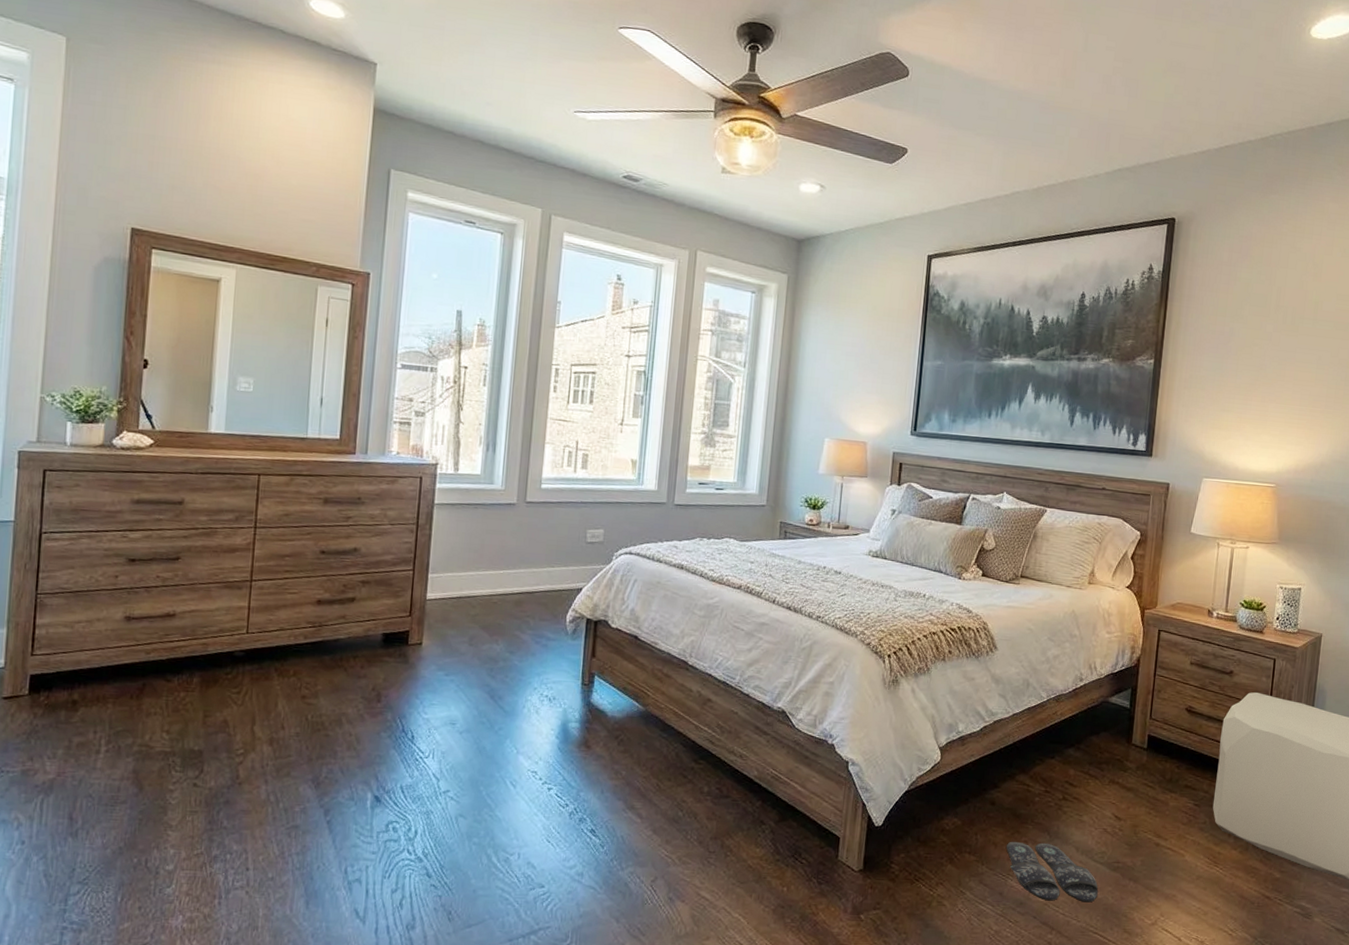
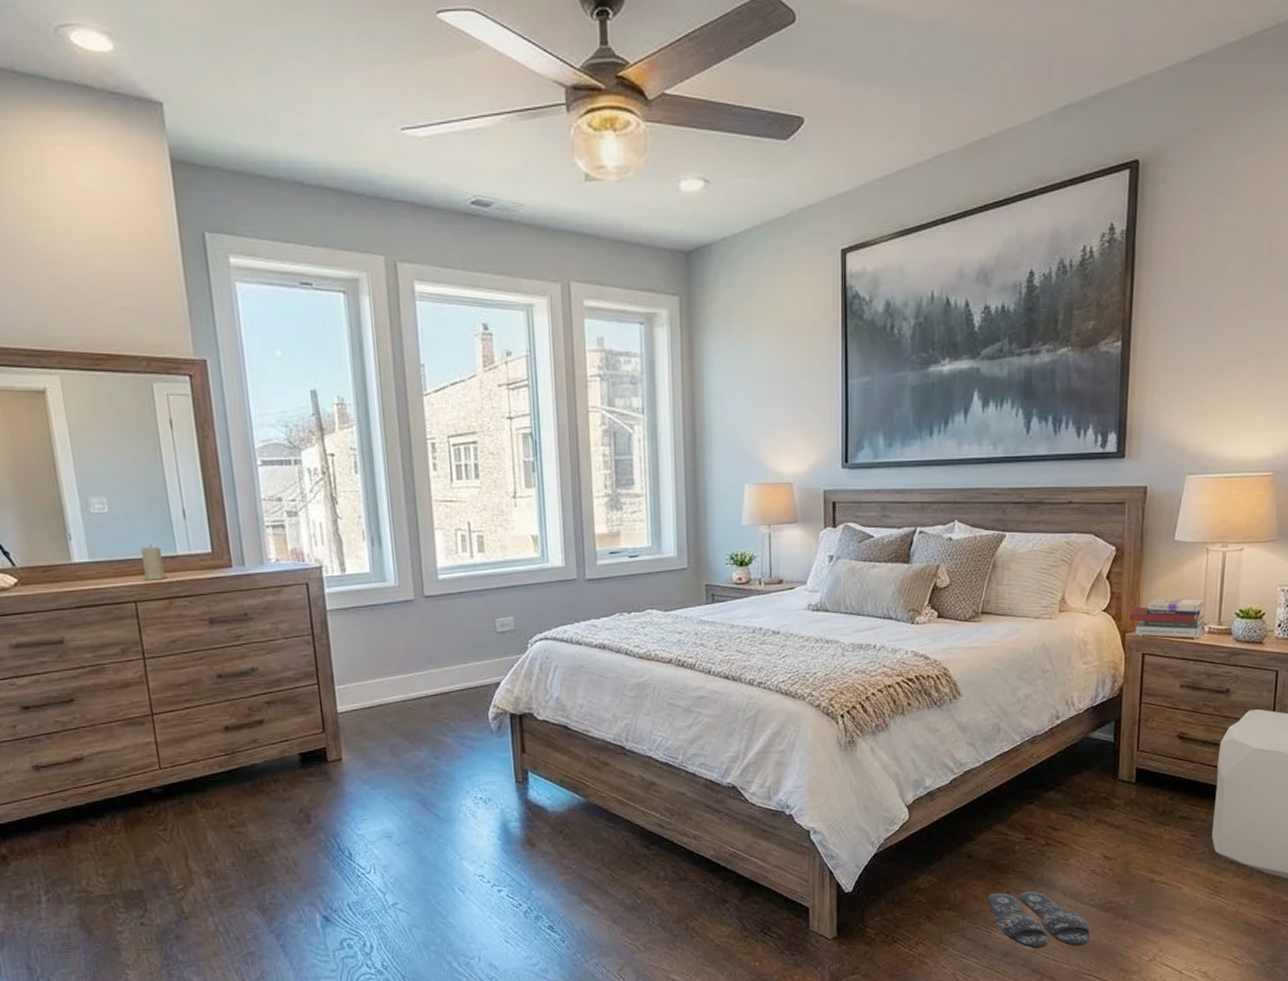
candle: none [271,424,295,458] -> present [140,544,169,582]
books: none [1148,581,1215,623] -> present [1129,598,1206,640]

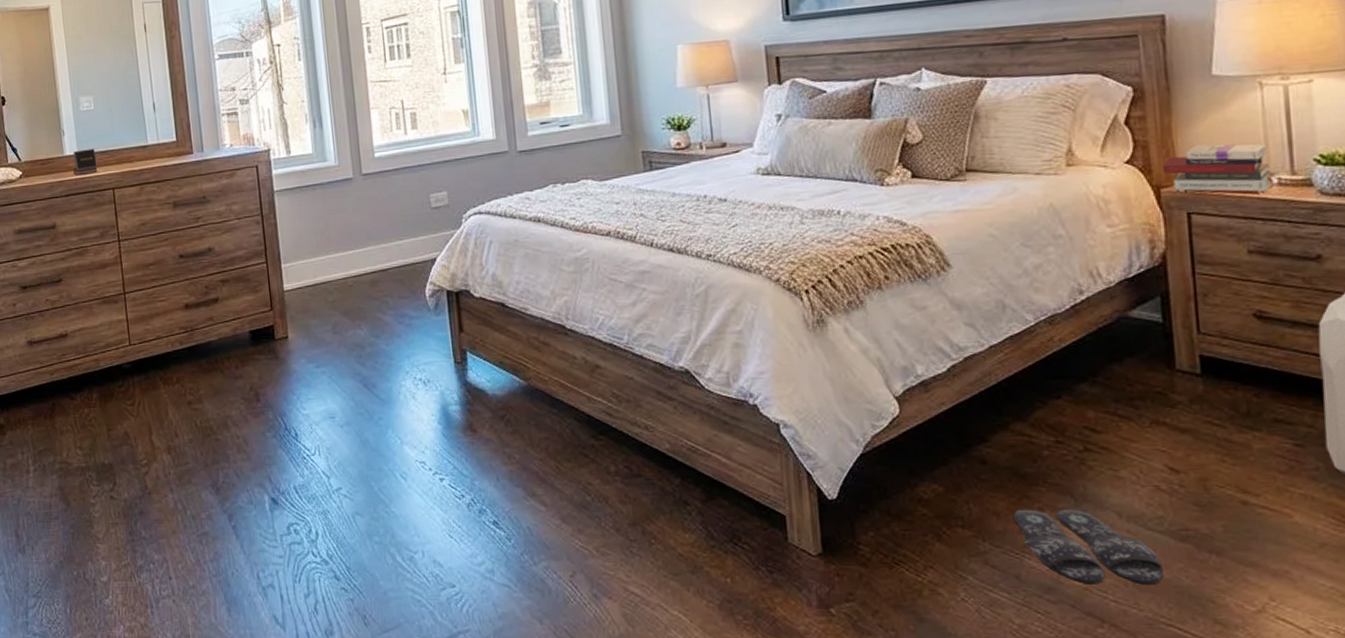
jewelry box: none [83,556,116,585] -> present [72,149,98,175]
candle: present [140,544,169,582] -> none [118,136,141,170]

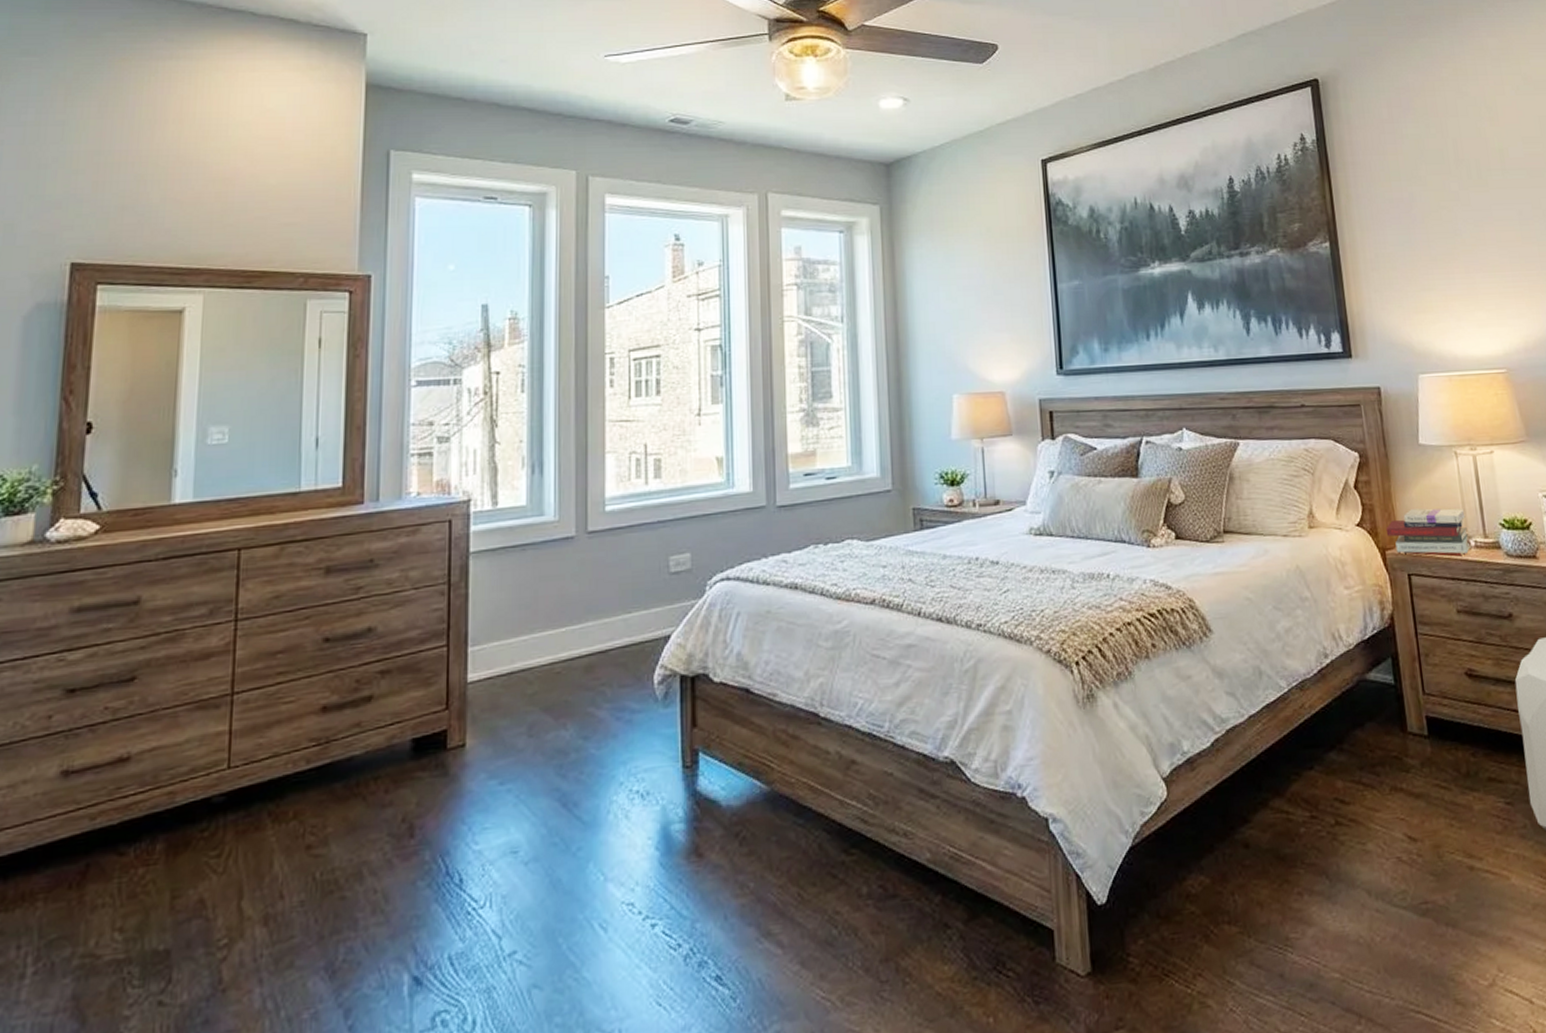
jewelry box: present [72,149,98,175] -> none [180,495,221,531]
slippers: present [1014,508,1163,585] -> none [1276,890,1410,976]

